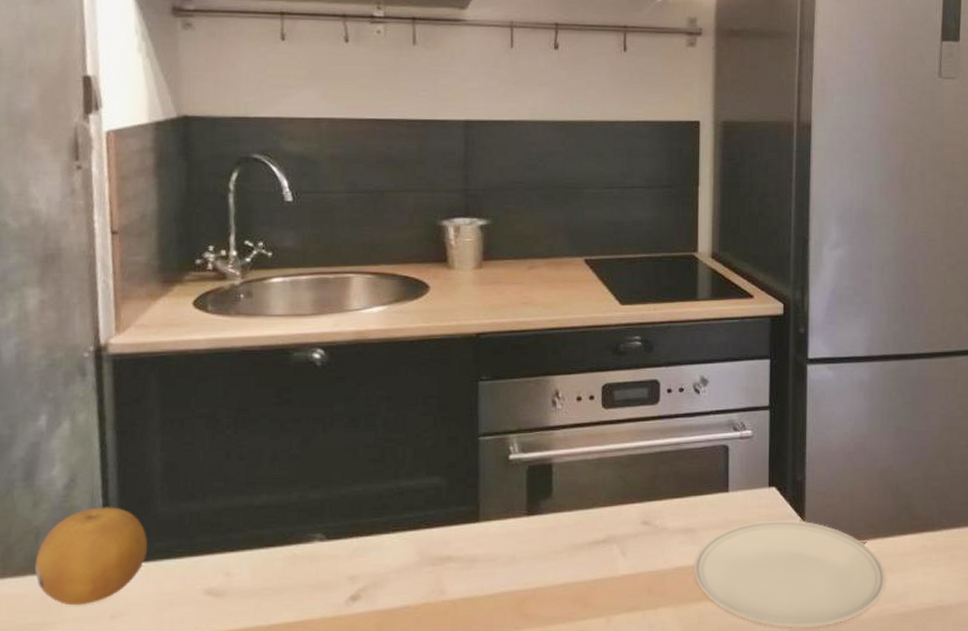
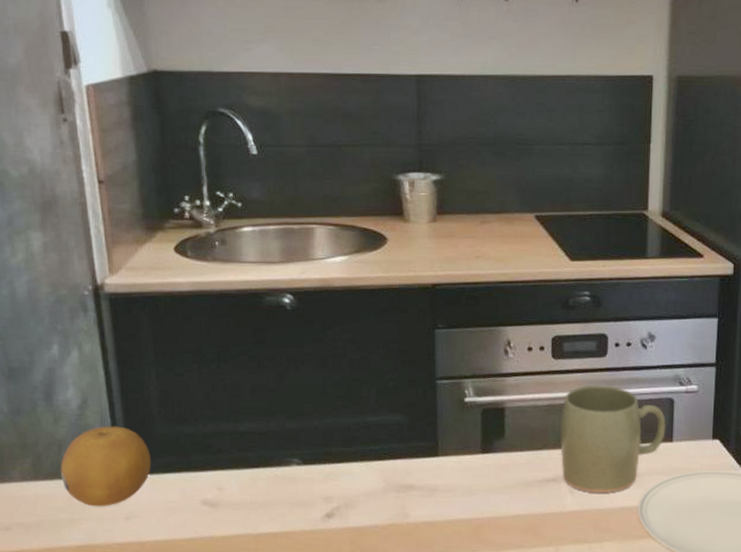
mug: none [610,434,722,553] -> present [559,385,667,493]

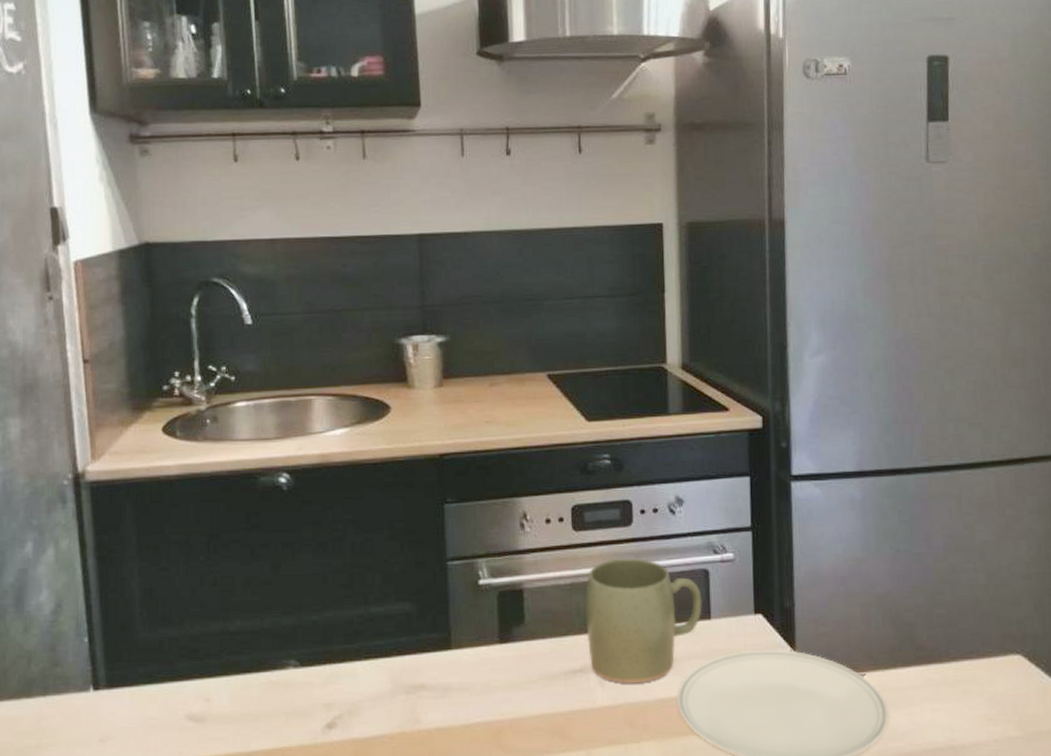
fruit: present [60,425,152,507] -> none [28,631,131,729]

